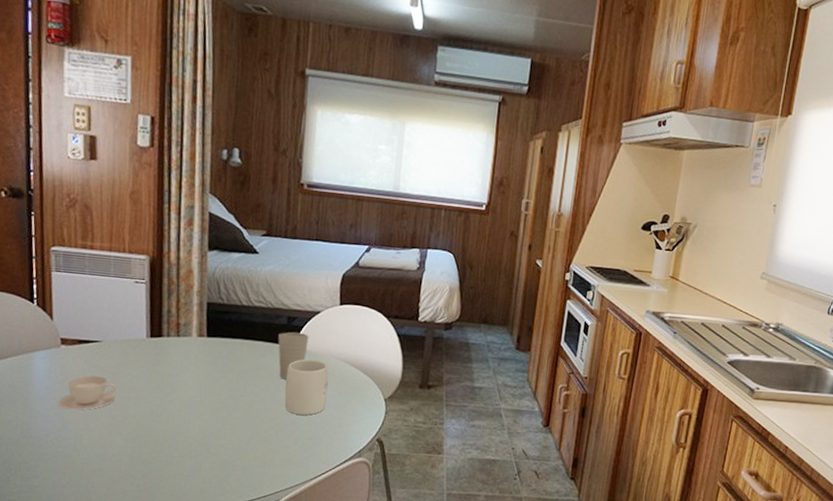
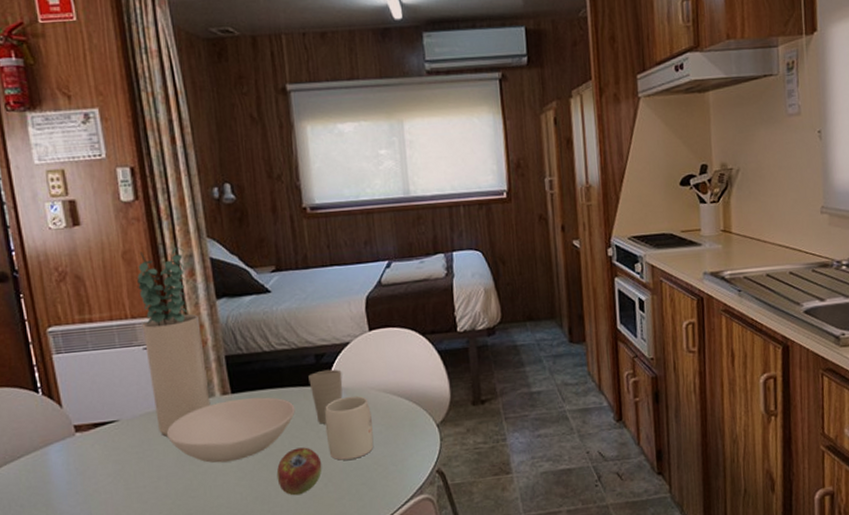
teacup: present [58,375,116,410] -> none [83,458,144,502]
vase: none [136,188,190,364] -> present [137,238,211,437]
bowl: none [142,342,262,397] -> present [166,397,295,463]
fruit: none [234,396,277,438] -> present [276,447,322,496]

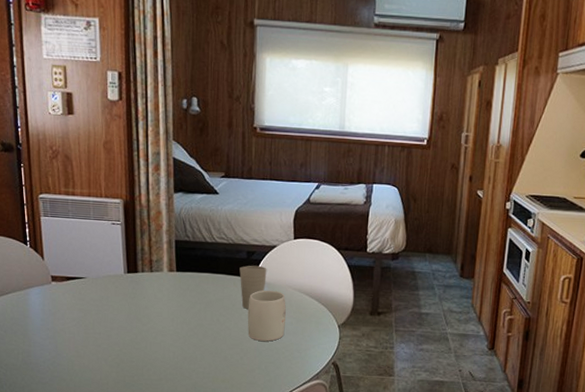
vase: present [137,238,211,437] -> none [112,137,159,297]
bowl: present [166,397,295,463] -> none [121,276,225,326]
fruit: present [276,447,322,496] -> none [203,324,241,362]

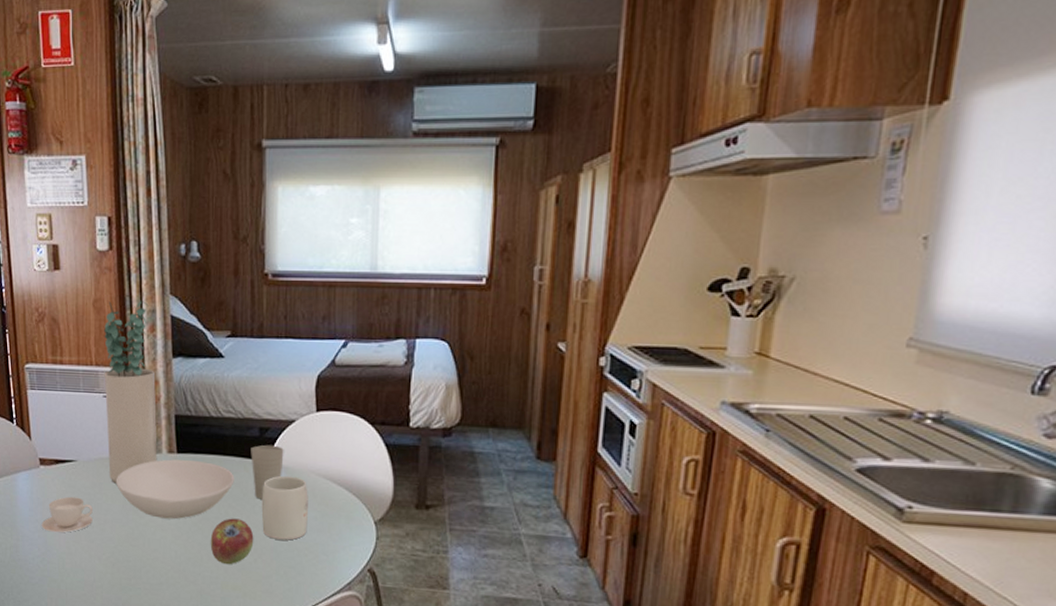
teacup: none [52,308,100,339] -> present [41,496,93,533]
vase: none [112,137,159,297] -> present [104,291,157,484]
bowl: none [121,276,225,326] -> present [115,459,234,520]
fruit: none [203,324,241,362] -> present [210,518,254,565]

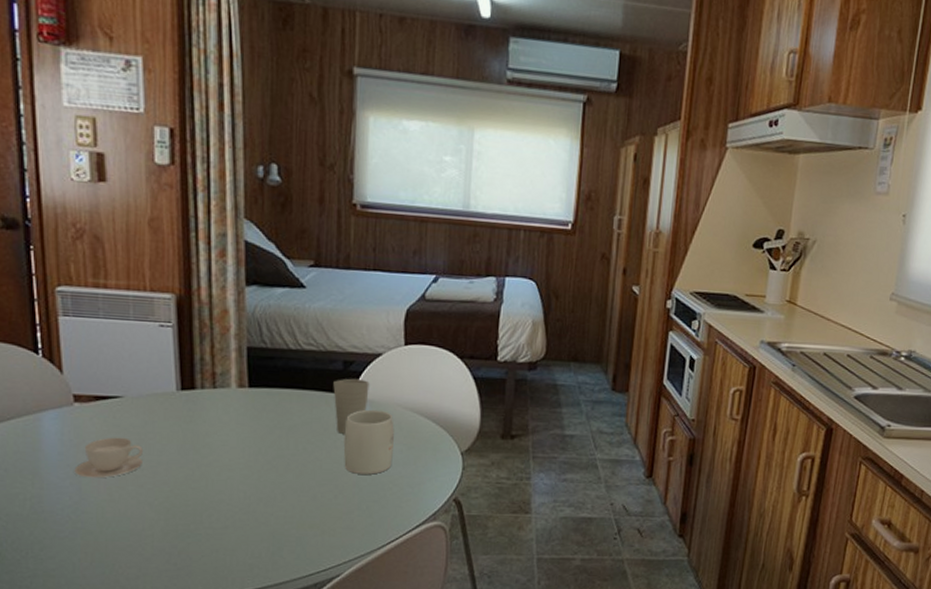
vase: present [104,291,157,484] -> none [161,213,226,421]
bowl: present [115,459,234,520] -> none [173,394,315,458]
fruit: present [210,518,254,565] -> none [285,454,335,503]

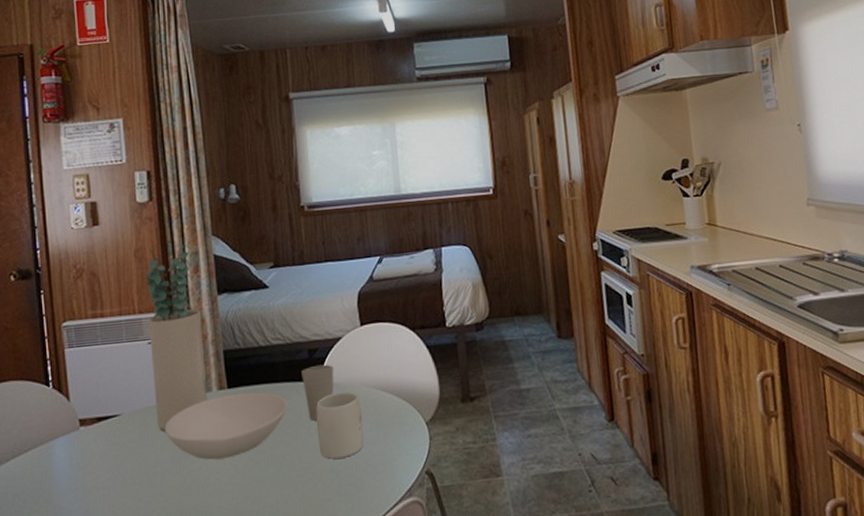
teacup: present [74,437,143,479] -> none [82,454,140,499]
vase: none [161,213,226,421] -> present [146,236,208,432]
bowl: none [173,394,315,458] -> present [164,392,288,460]

